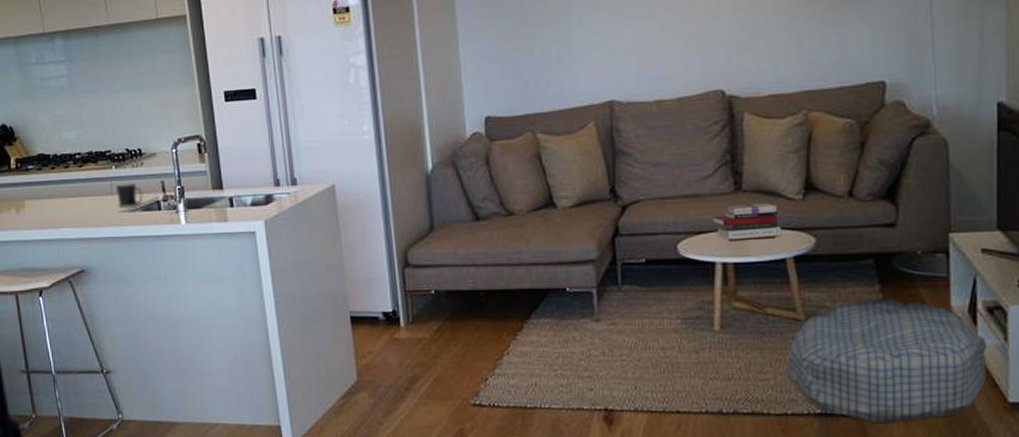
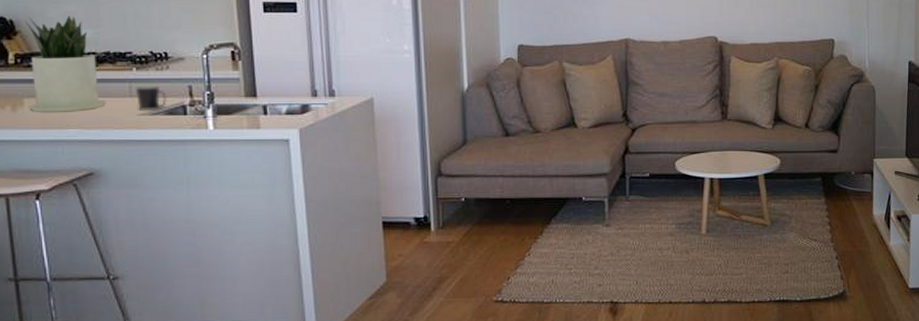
planter: none [23,119,91,214] -> present [26,16,106,114]
books: present [712,203,781,242] -> none [703,131,755,161]
dog bed: present [786,298,986,423] -> none [755,208,895,306]

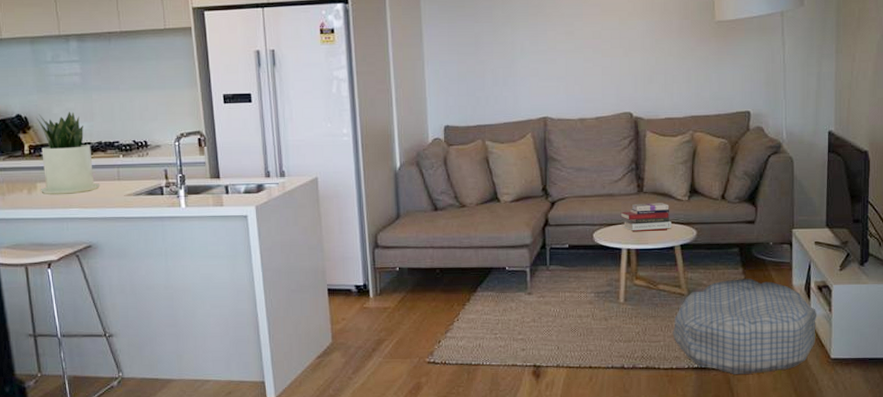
mug: present [135,85,167,113] -> none [122,170,148,194]
books: none [703,131,755,161] -> present [620,203,671,232]
dog bed: none [755,208,895,306] -> present [672,278,816,374]

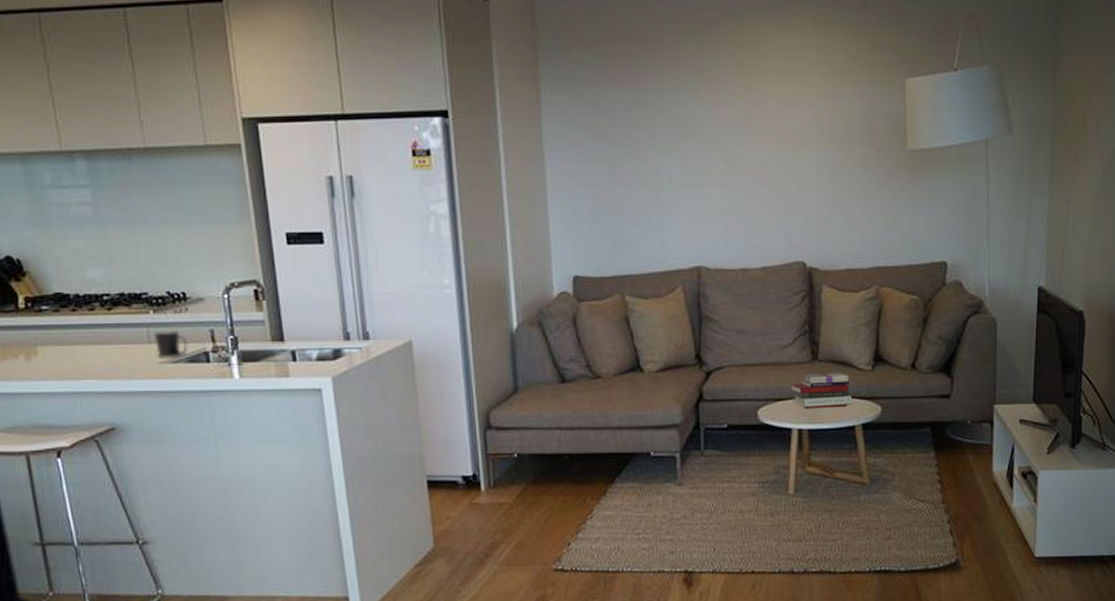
planter: present [37,112,99,195] -> none [34,253,123,363]
mug: none [122,170,148,194] -> present [153,330,188,361]
dog bed: present [672,278,816,374] -> none [851,464,1019,578]

